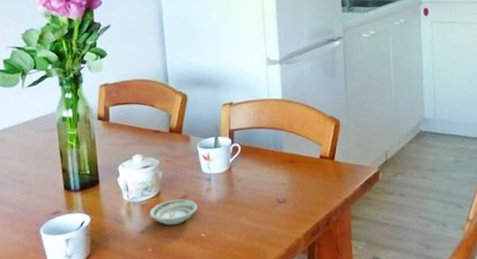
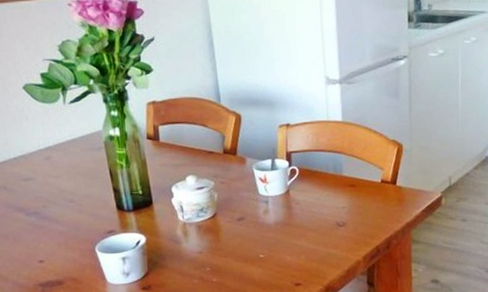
saucer: present [149,199,197,226] -> none [206,221,255,246]

